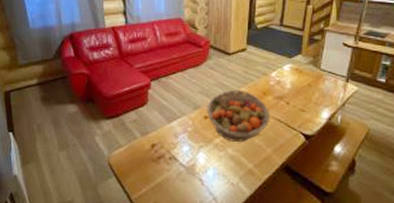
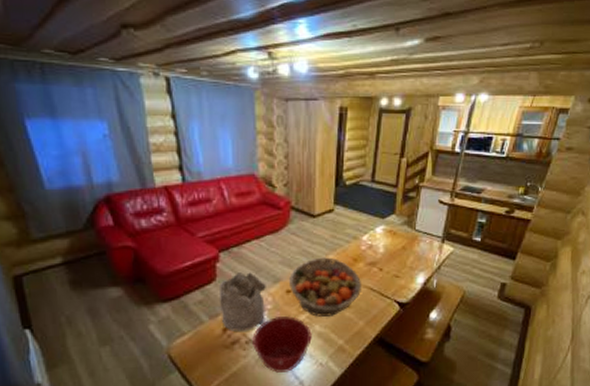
mineral sample: none [149,98,189,148] -> present [219,272,268,331]
mixing bowl: none [175,138,225,188] -> present [252,315,312,373]

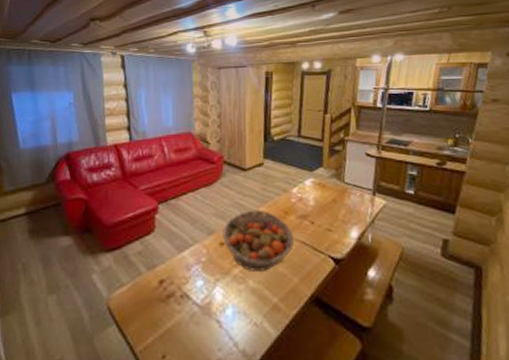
mineral sample: present [219,272,268,331] -> none [156,224,202,284]
mixing bowl: present [252,315,312,373] -> none [187,268,246,331]

